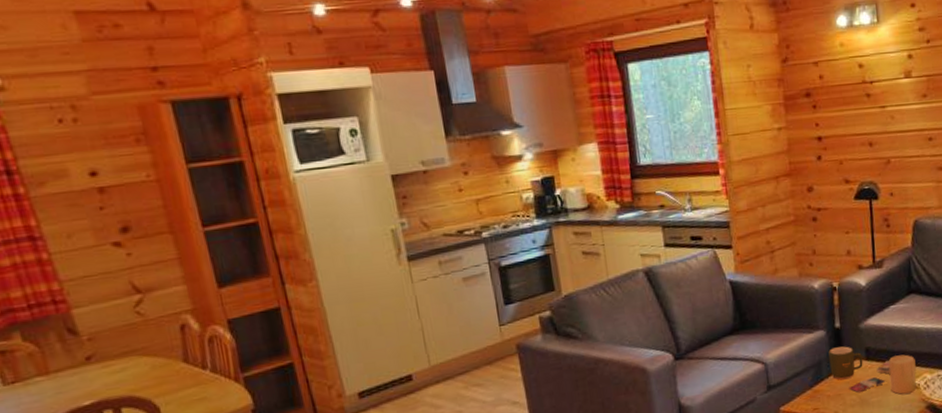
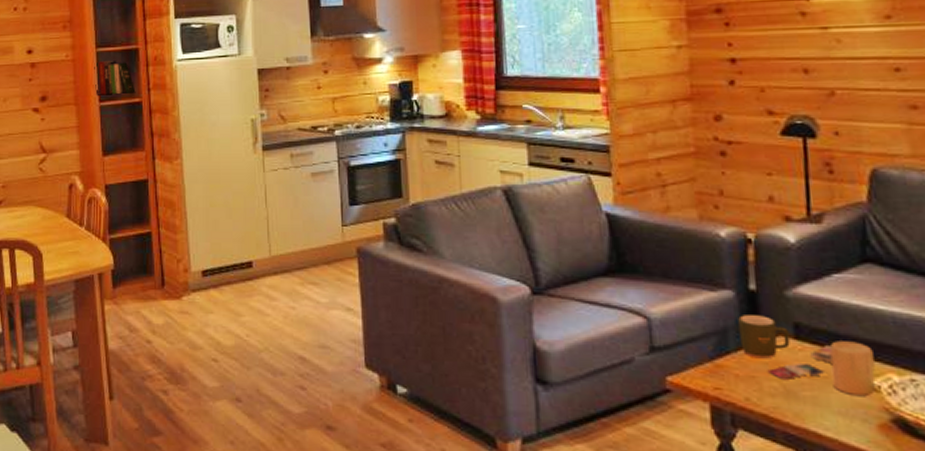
books: none [188,177,247,220] -> present [94,61,135,95]

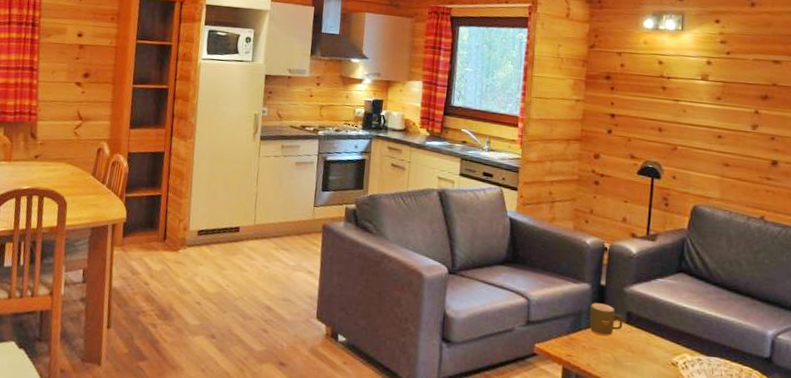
books: present [94,61,135,95] -> none [130,51,164,81]
magazine: present [767,346,834,379] -> none [605,330,651,353]
candle: present [830,341,875,396] -> none [647,327,677,369]

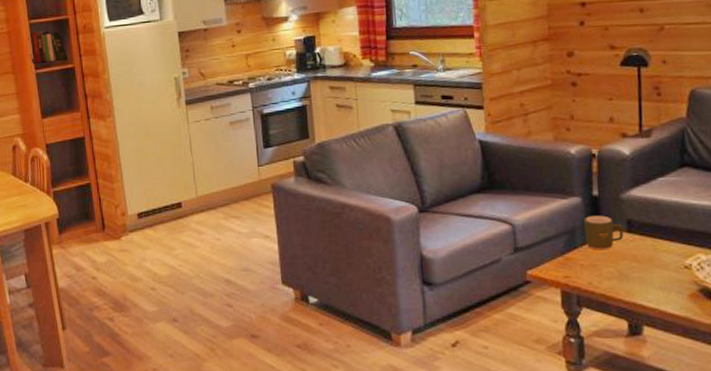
books: none [130,51,164,81] -> present [28,31,67,64]

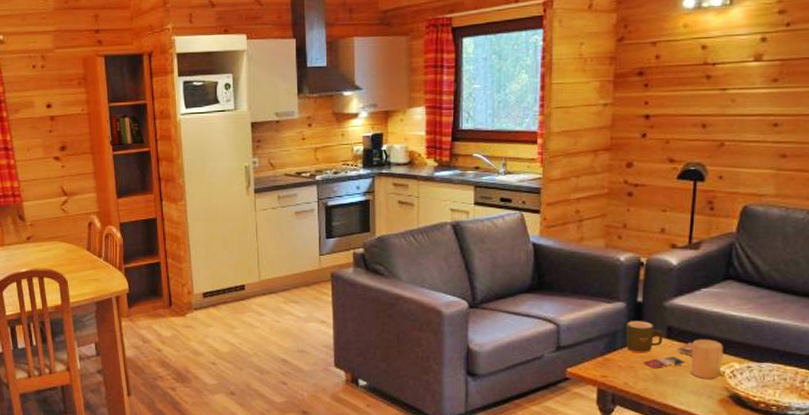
magazine: none [606,236,657,265] -> present [643,343,694,368]
candle: none [654,231,688,273] -> present [690,339,723,379]

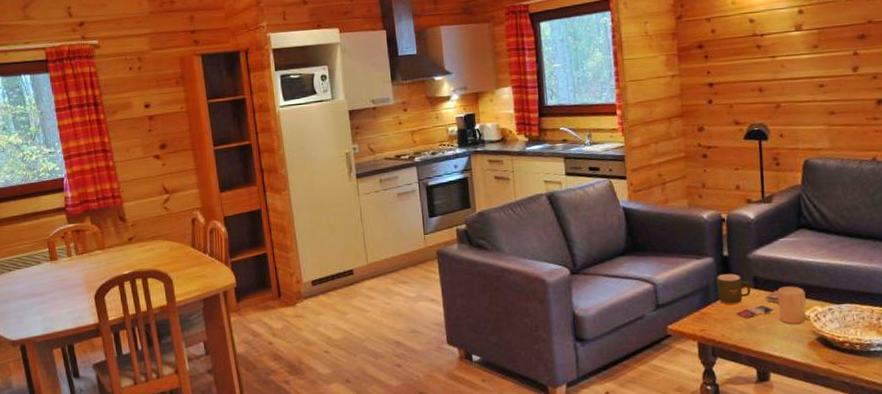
books: present [107,115,144,145] -> none [207,110,244,141]

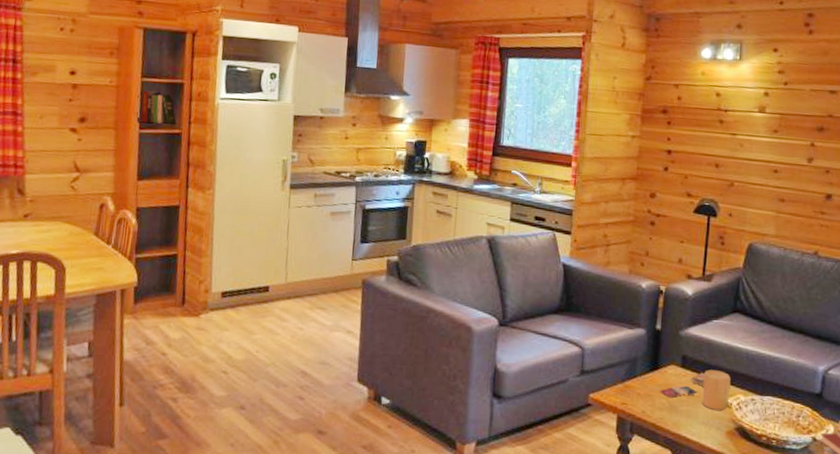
books: none [207,110,244,141] -> present [136,91,176,125]
mug: present [716,274,751,305] -> none [644,348,678,382]

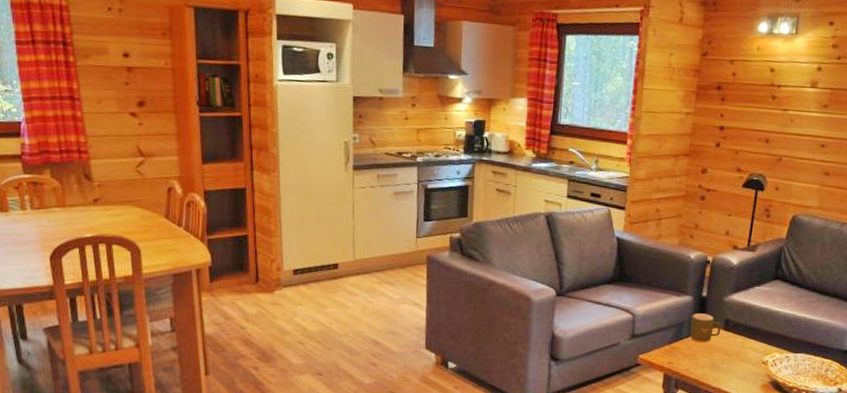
mug: none [644,348,678,382] -> present [690,313,721,343]
magazine: present [660,373,706,397] -> none [703,334,746,356]
candle: present [701,369,731,411] -> none [741,331,769,367]

